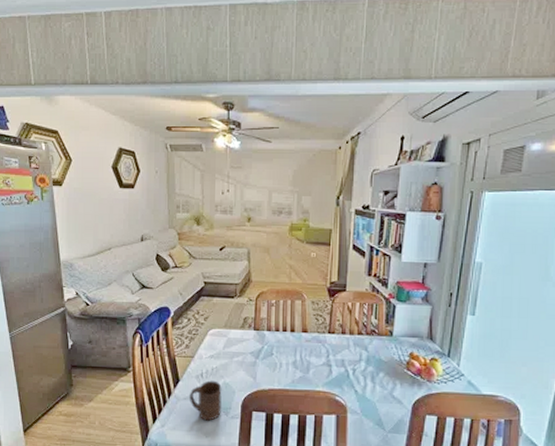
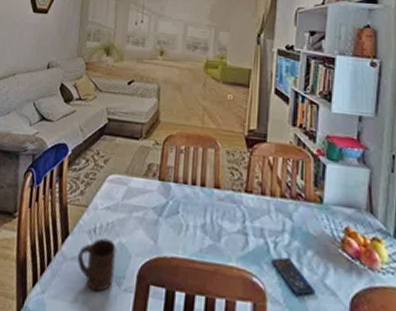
smartphone: none [351,379,385,406] -> present [271,257,315,295]

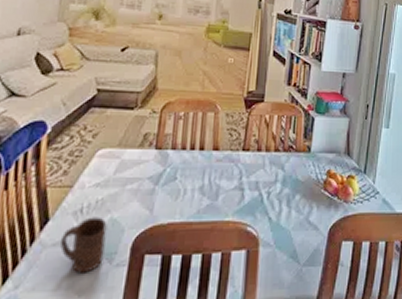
smartphone: present [271,257,315,295] -> none [264,203,301,235]

